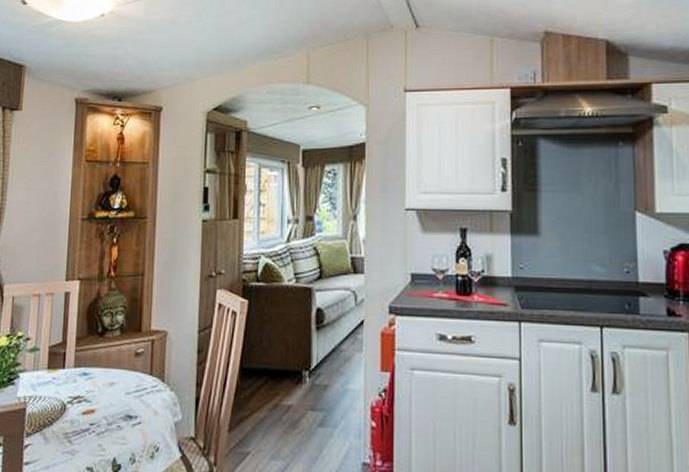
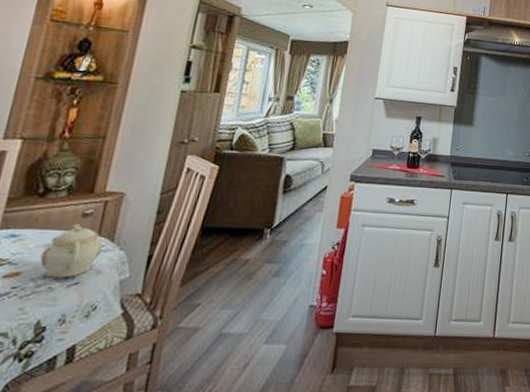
teapot: none [108,362,155,417] -> present [40,223,103,278]

